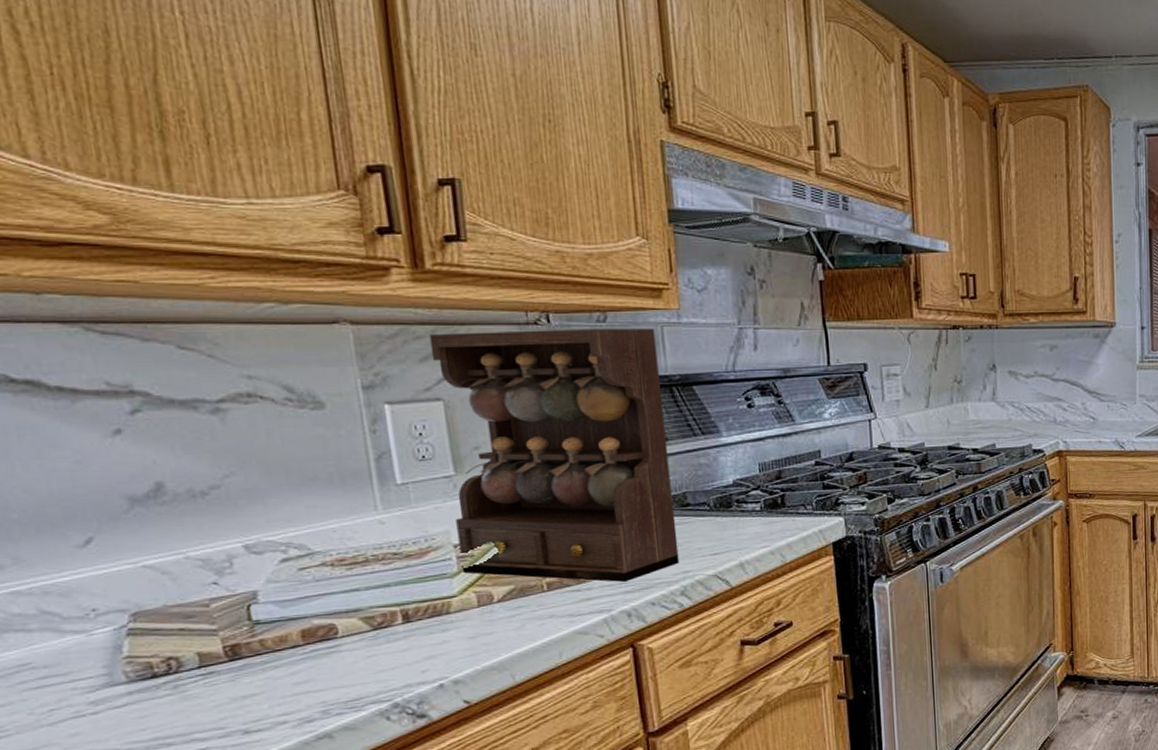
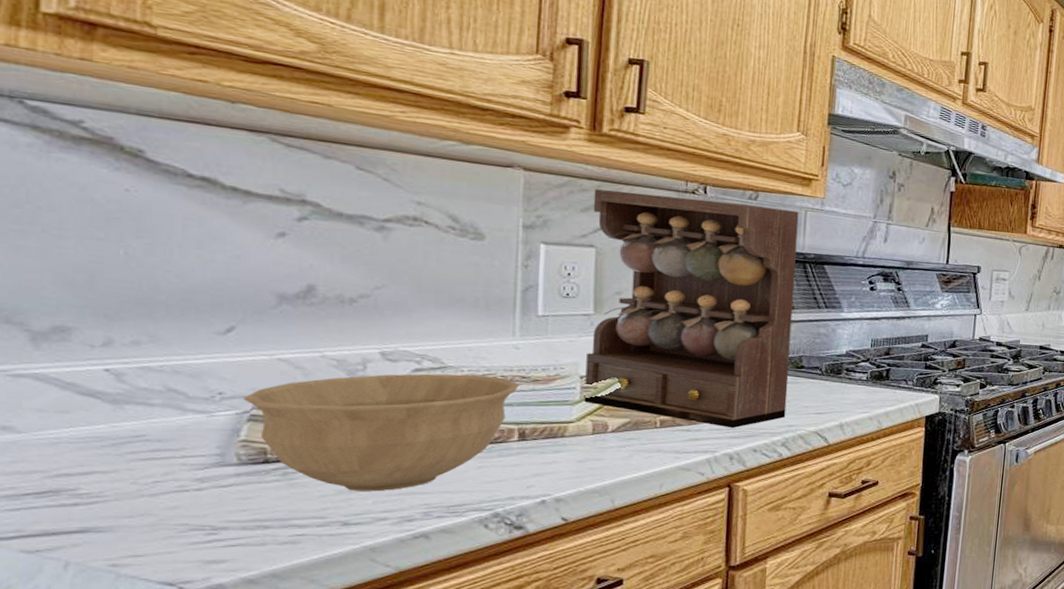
bowl: none [117,557,392,697] -> present [243,373,519,492]

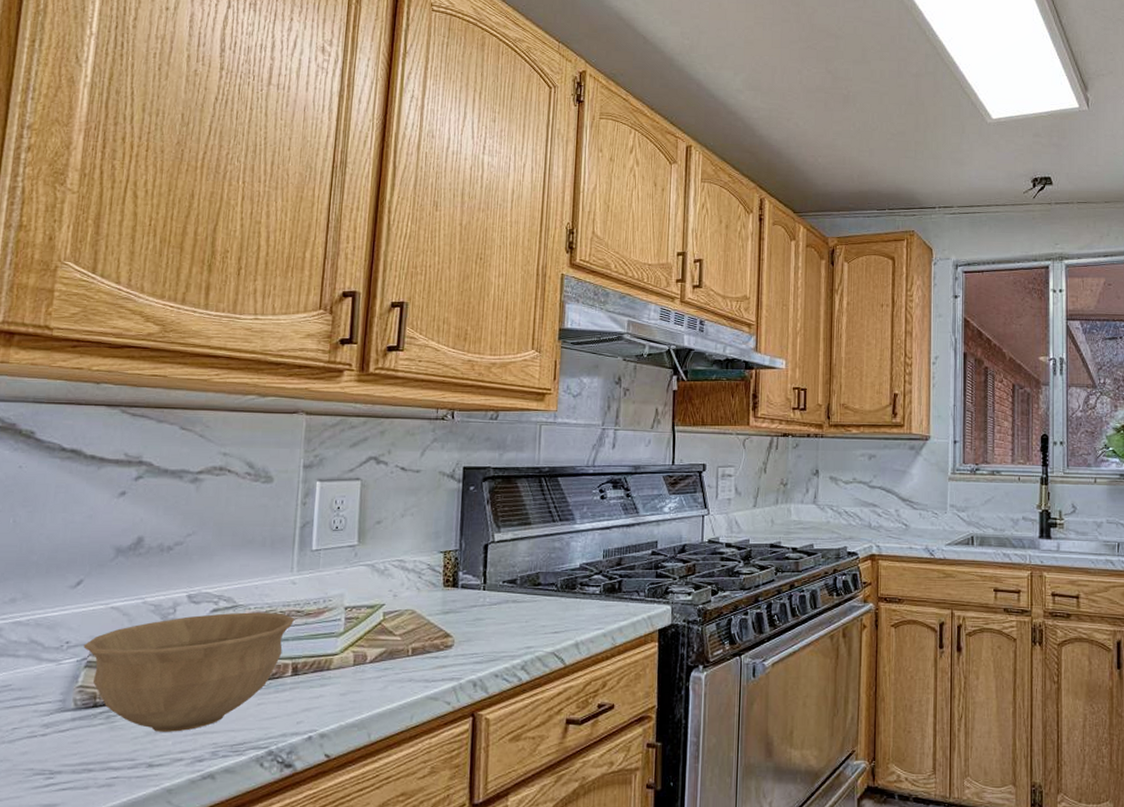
spice rack: present [584,189,799,429] -> none [347,424,535,653]

